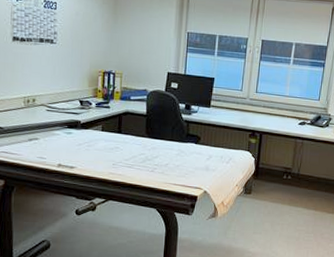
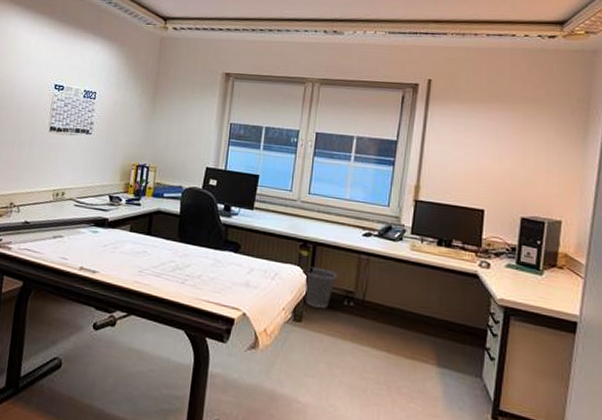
wastebasket: none [253,151,279,182] -> present [304,266,338,309]

